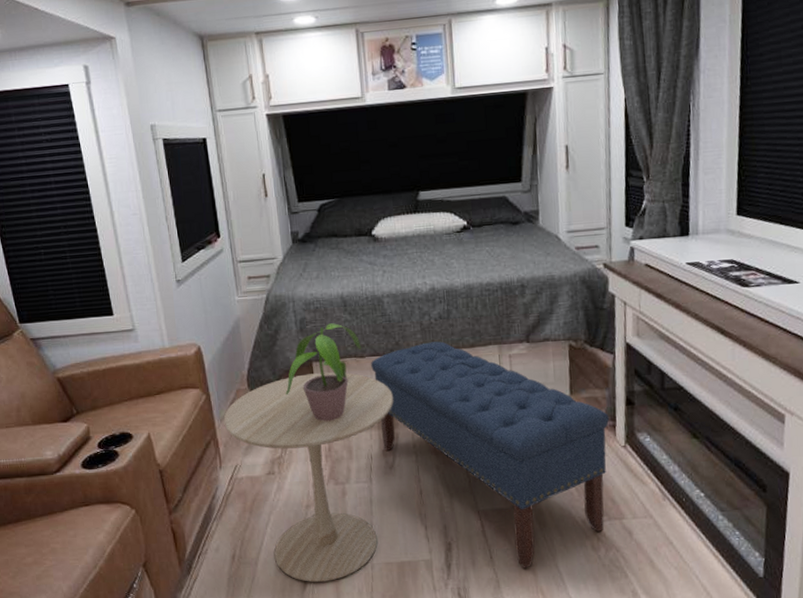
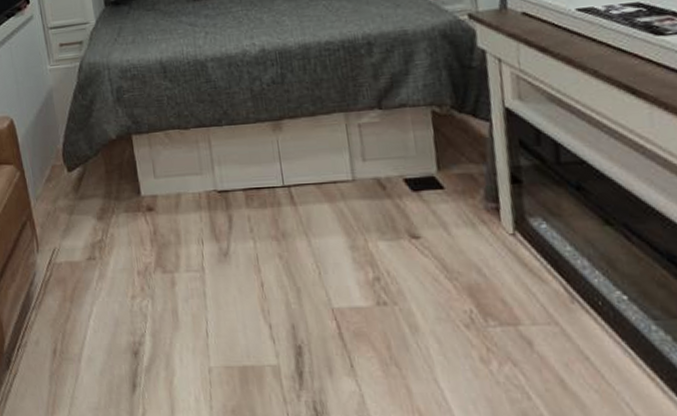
side table: present [223,372,393,583] -> none [39,146,225,386]
potted plant: present [285,323,362,422] -> none [104,91,185,202]
bench: present [371,341,609,568] -> none [196,109,494,382]

